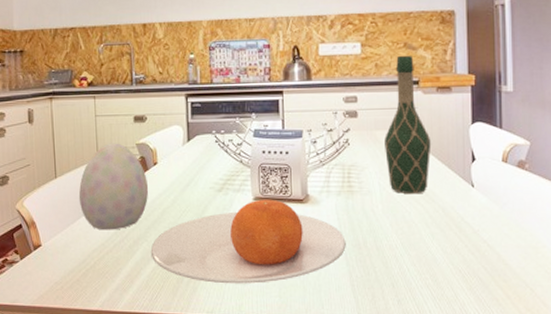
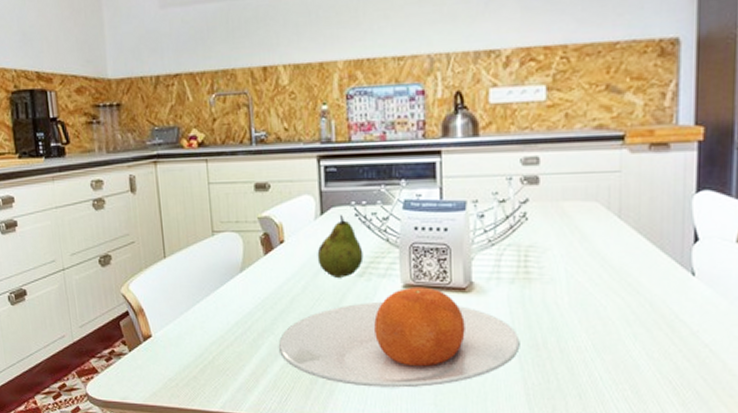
decorative egg: present [78,143,148,230] -> none [192,216,274,321]
fruit: none [184,142,222,193] -> present [317,215,364,278]
wine bottle: present [385,55,432,195] -> none [575,100,639,284]

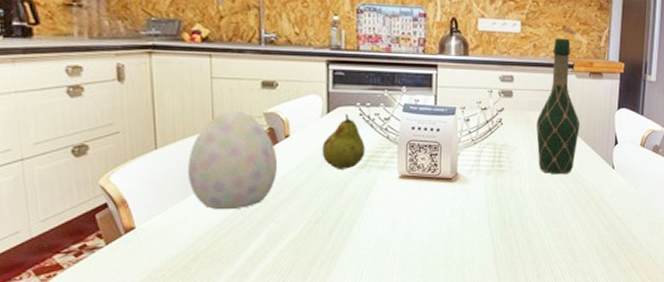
decorative egg: none [192,216,274,321] -> present [187,111,277,210]
plate: present [278,287,520,388] -> none [278,177,492,265]
wine bottle: none [575,100,639,284] -> present [536,37,580,175]

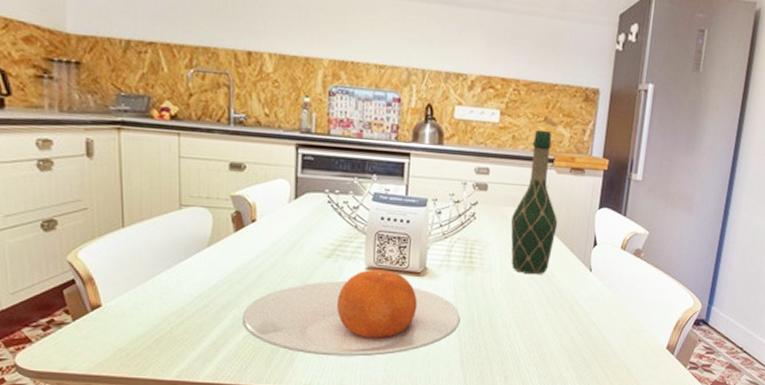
decorative egg: present [187,111,277,210] -> none [153,192,242,293]
plate: none [278,177,492,265] -> present [242,269,461,357]
fruit: present [322,114,365,169] -> none [288,201,333,258]

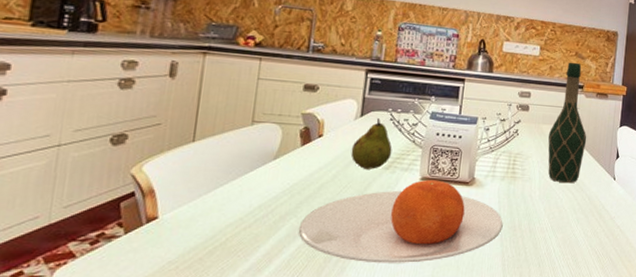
fruit: none [288,201,333,258] -> present [351,118,392,169]

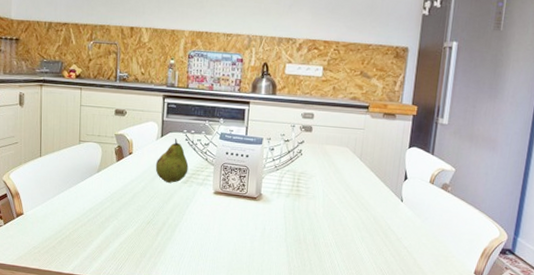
plate: present [298,179,503,263] -> none [119,193,289,264]
wine bottle: present [548,62,587,184] -> none [331,81,373,203]

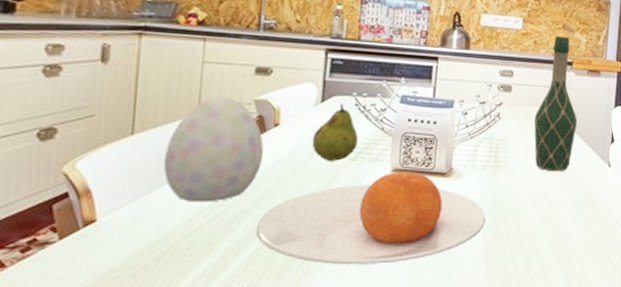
decorative egg: none [60,131,122,207] -> present [163,96,264,202]
plate: none [119,193,289,264] -> present [255,171,486,265]
wine bottle: none [331,81,373,203] -> present [534,35,578,172]

